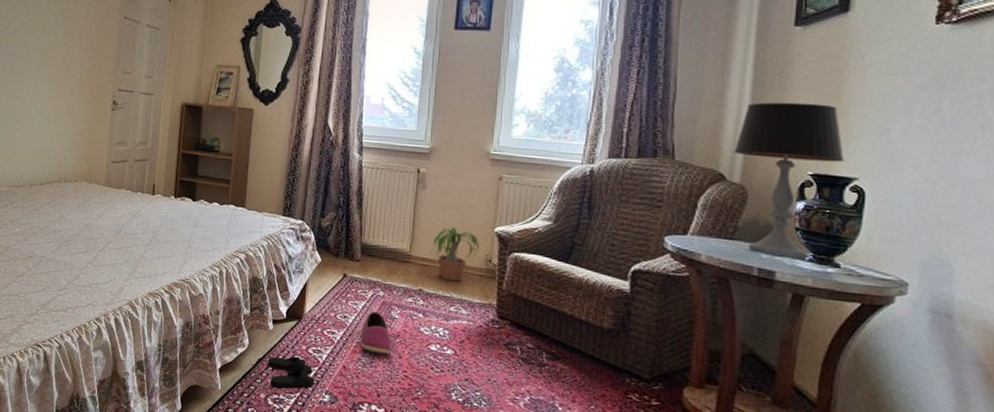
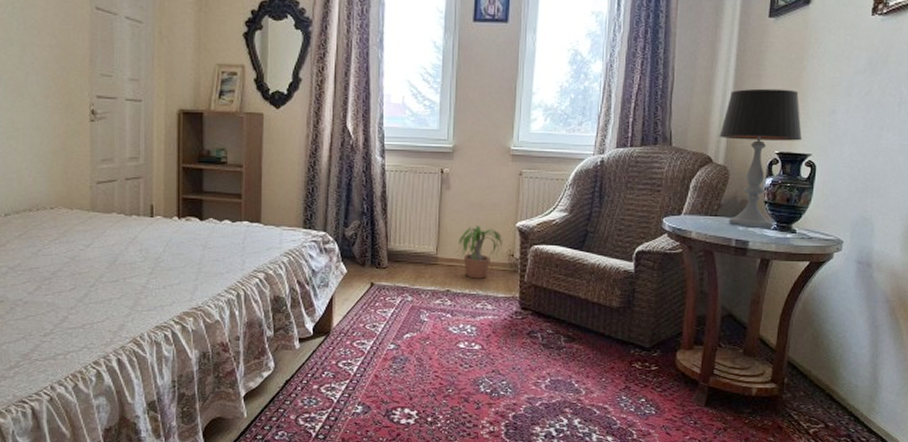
slipper: present [267,356,315,389] -> none [295,372,347,407]
slipper: present [359,311,393,354] -> none [390,316,423,358]

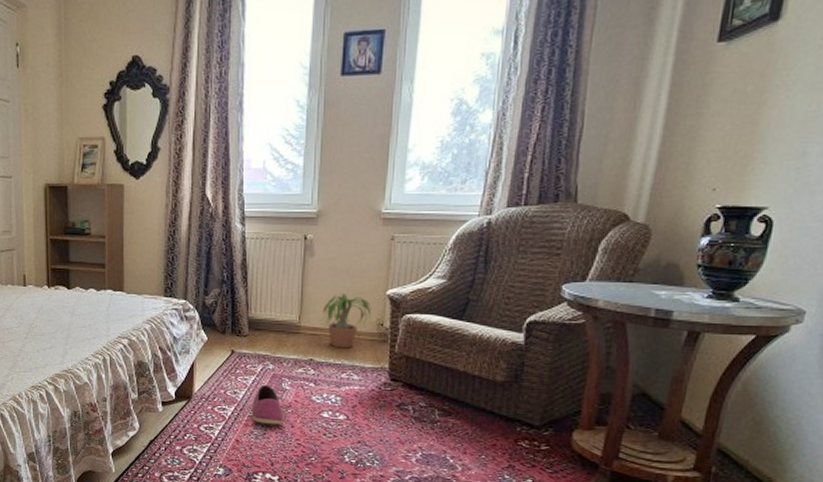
slipper: none [390,316,423,358] -> present [251,384,284,425]
table lamp: present [719,88,802,229] -> none [640,129,756,297]

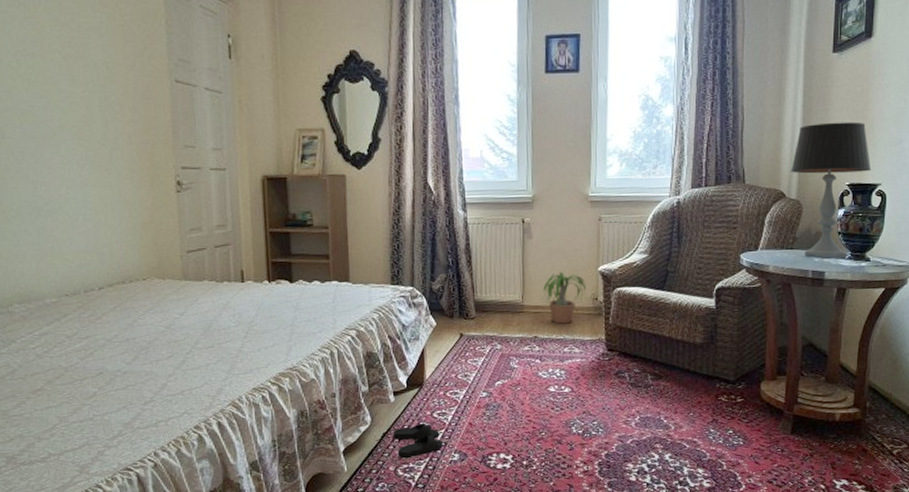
slipper: none [159,434,208,466] -> present [392,423,443,458]
slipper: present [251,384,284,425] -> none [482,364,514,405]
table lamp: none [640,129,756,297] -> present [791,122,872,260]

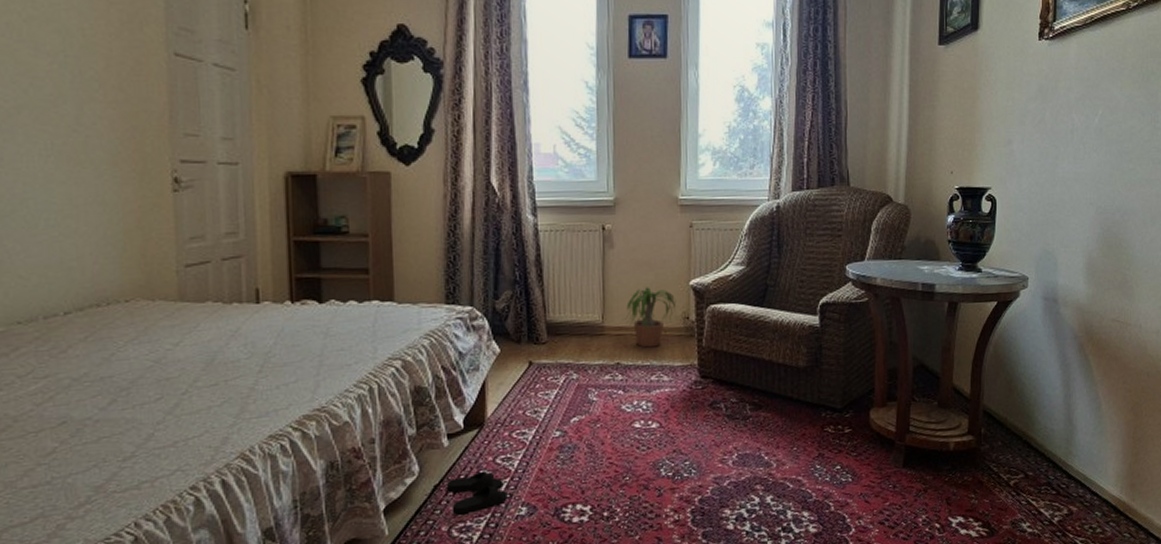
table lamp: present [791,122,872,260] -> none [897,120,981,271]

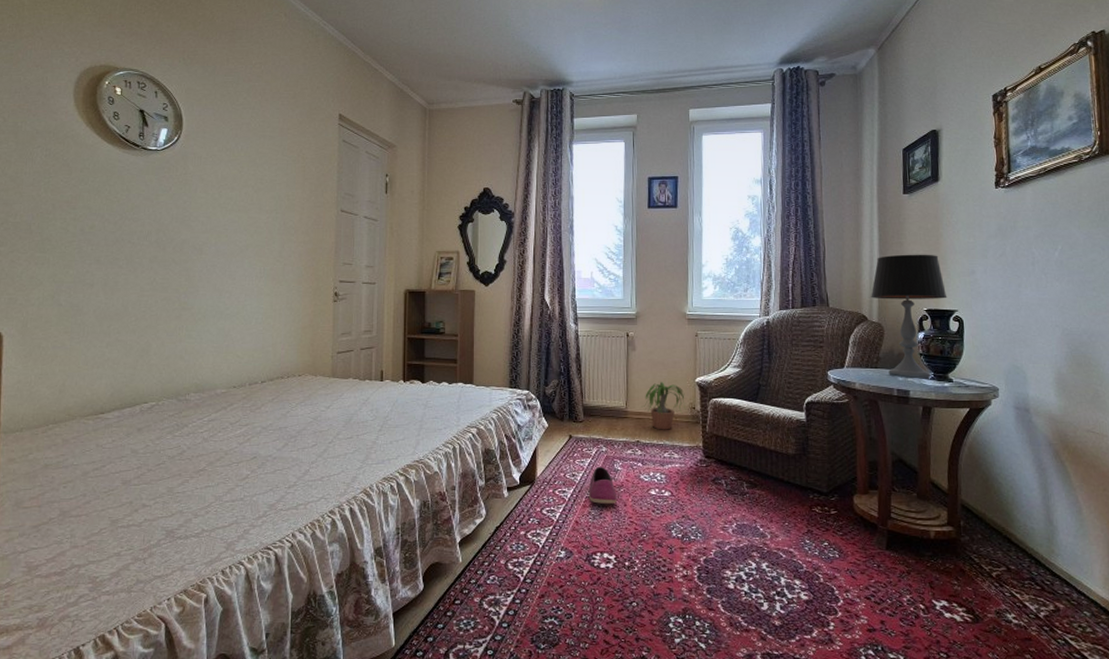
slipper: present [446,470,508,515] -> none [505,518,551,552]
slipper: none [555,398,593,446] -> present [588,466,618,505]
table lamp: none [897,120,981,271] -> present [871,254,947,379]

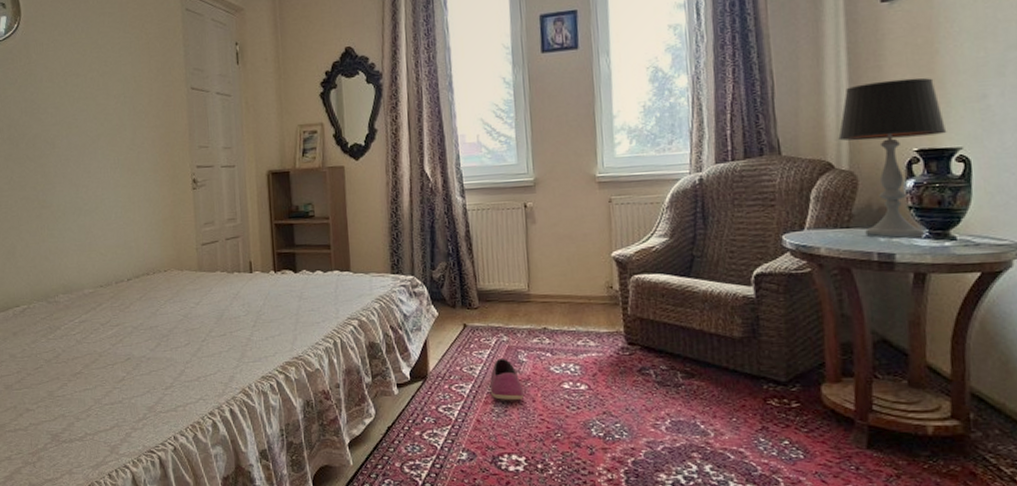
potted plant: present [641,382,685,430] -> none [547,258,601,315]

